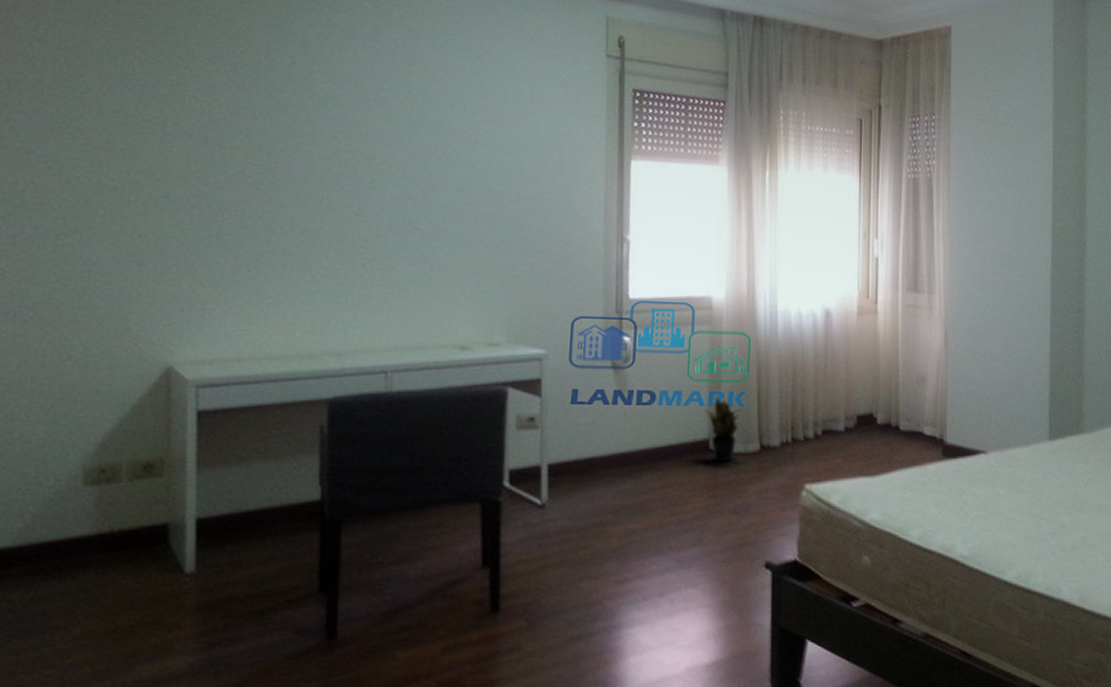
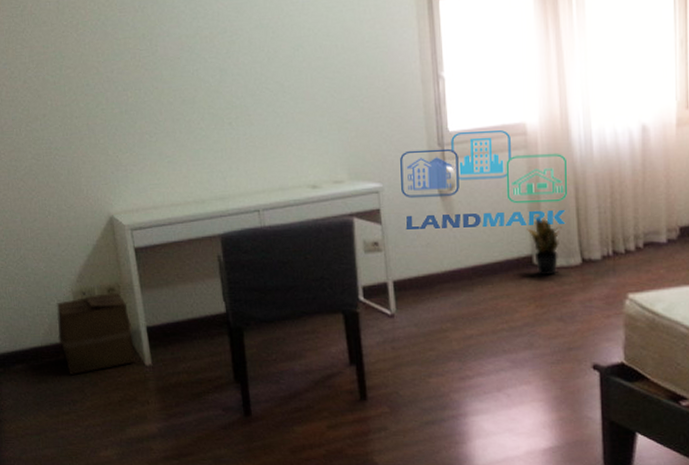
cardboard box: none [44,470,174,589] -> present [56,292,135,375]

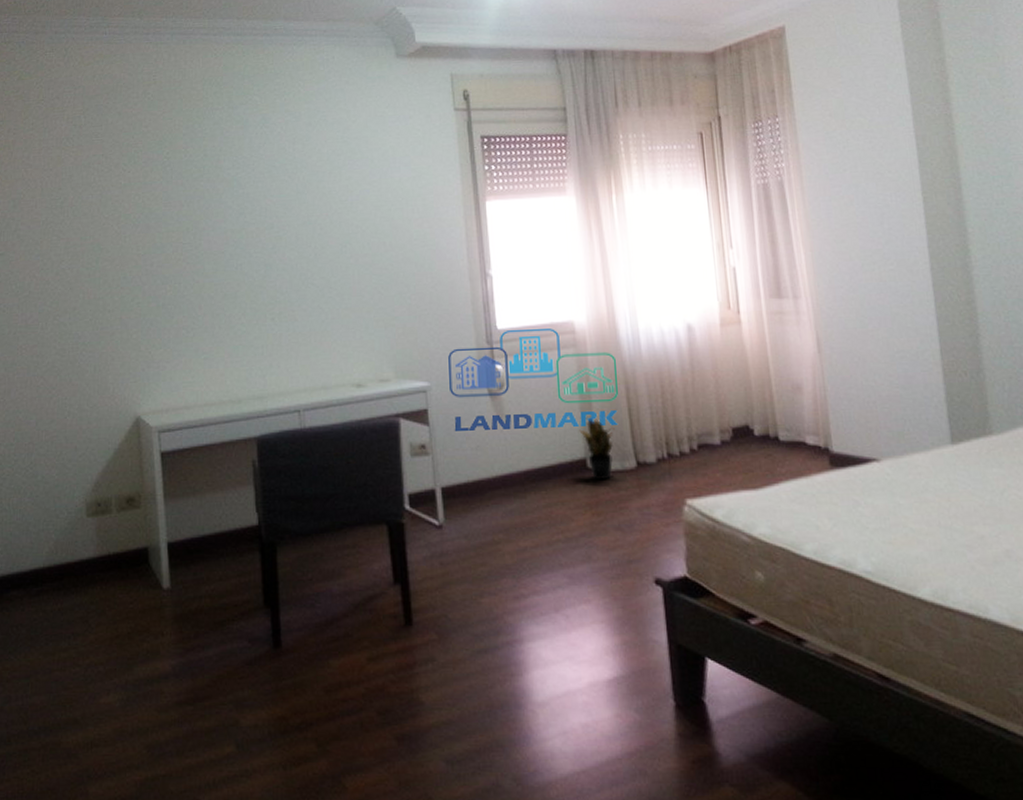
cardboard box: present [56,292,135,375] -> none [64,502,151,602]

